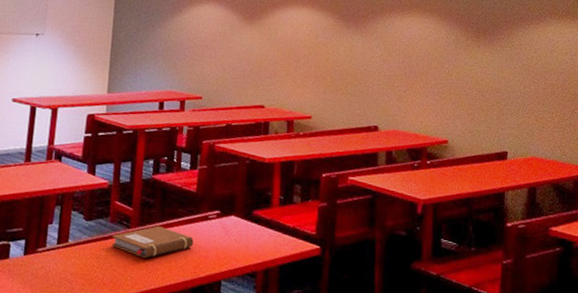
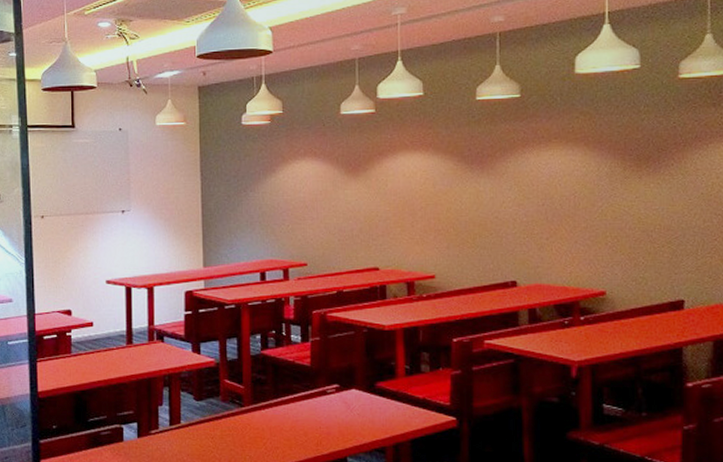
notebook: present [111,226,194,258] -> none [225,403,313,437]

